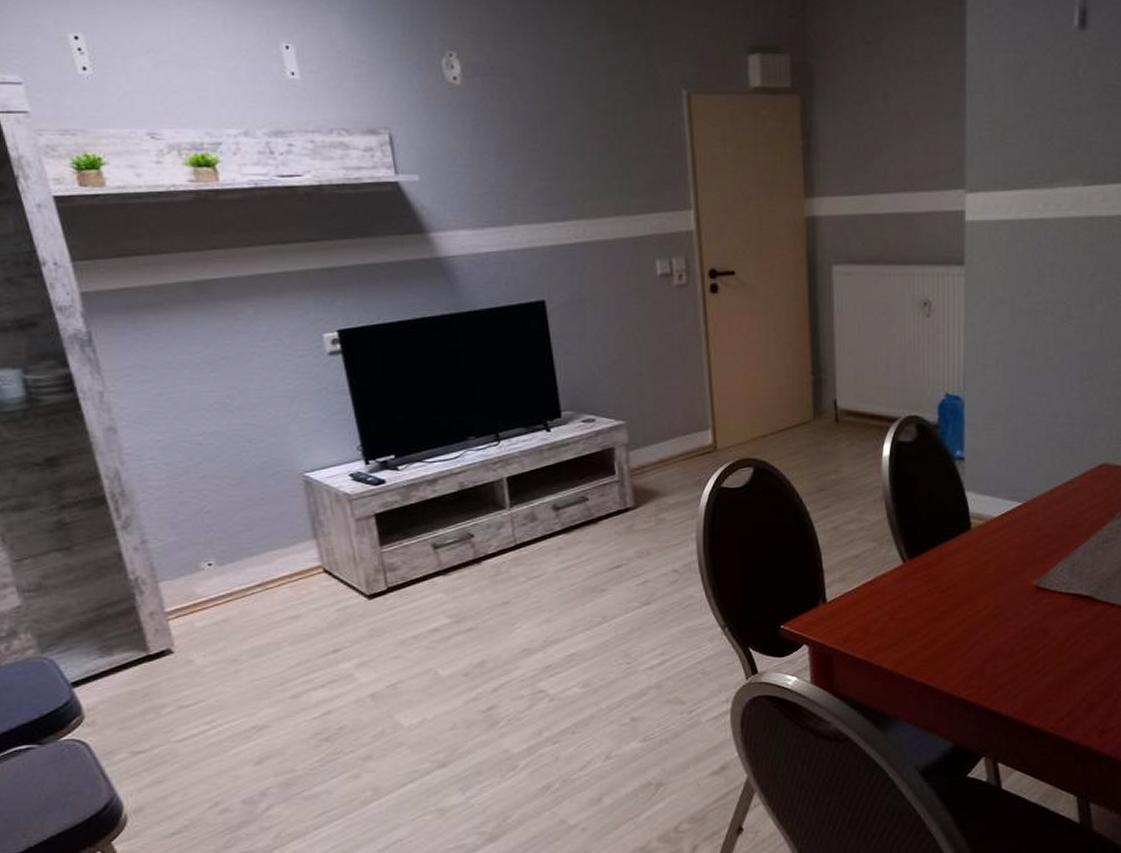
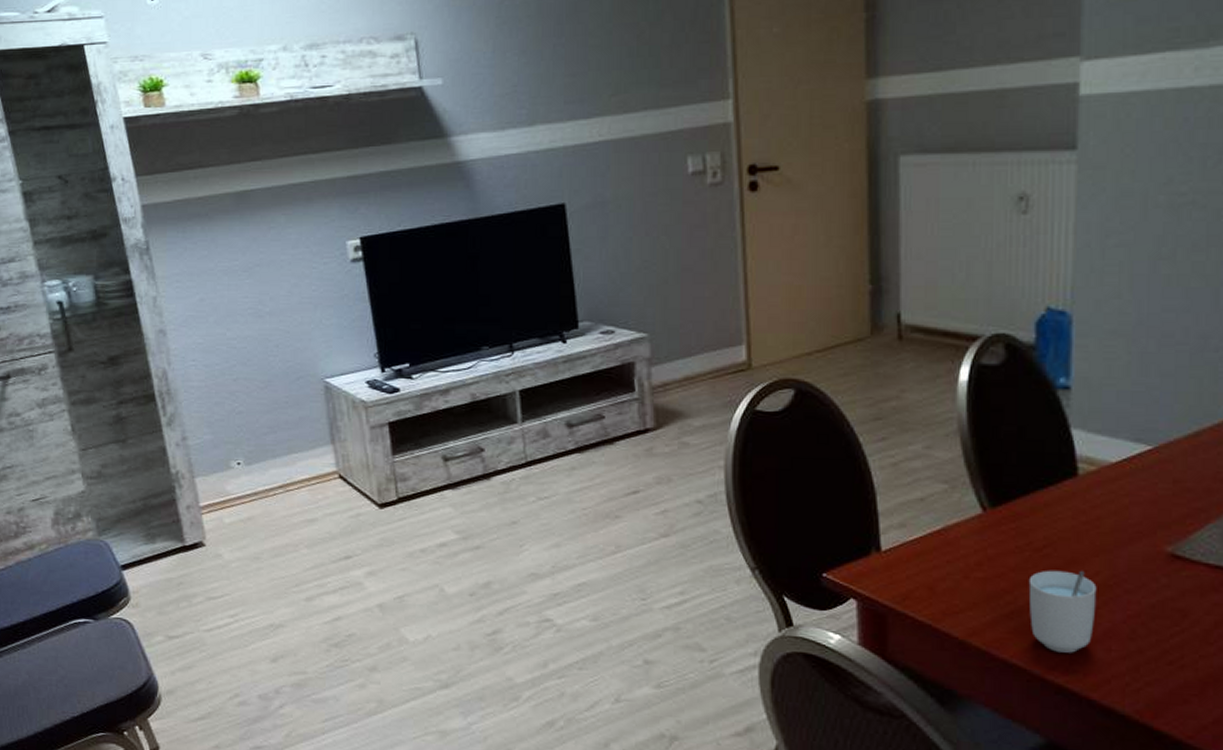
cup: none [938,606,986,672] -> present [1028,570,1097,653]

